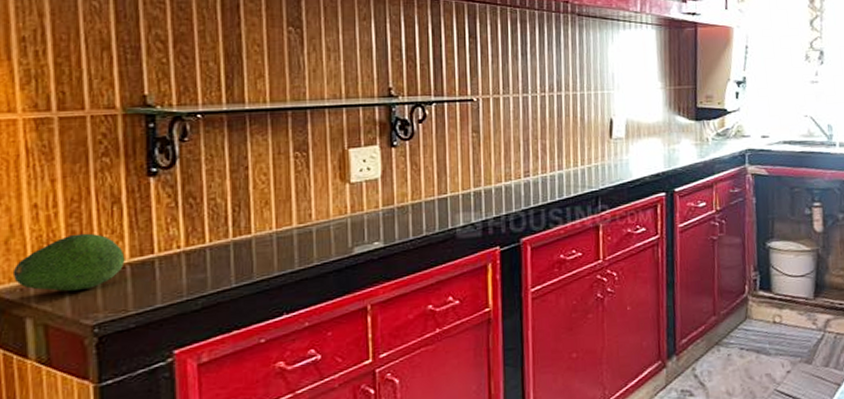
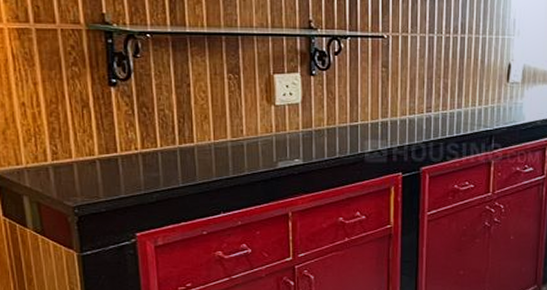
fruit: present [12,233,125,292] -> none [10,130,95,178]

